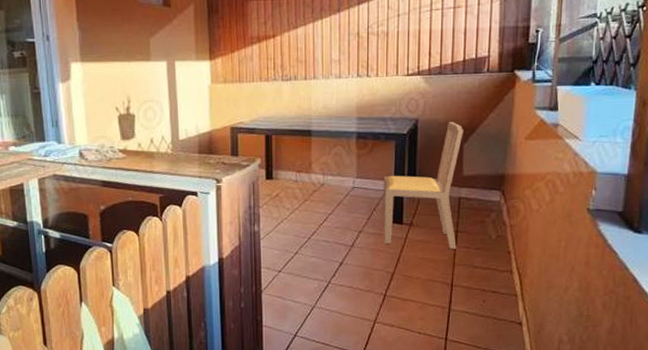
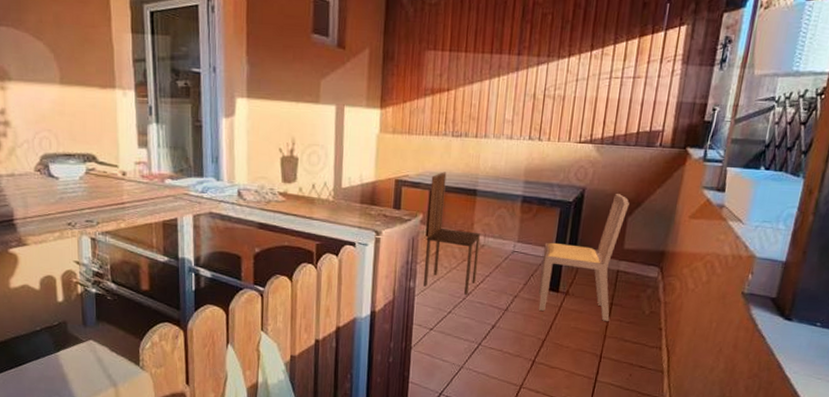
dining chair: none [265,115,320,234] -> present [424,172,481,295]

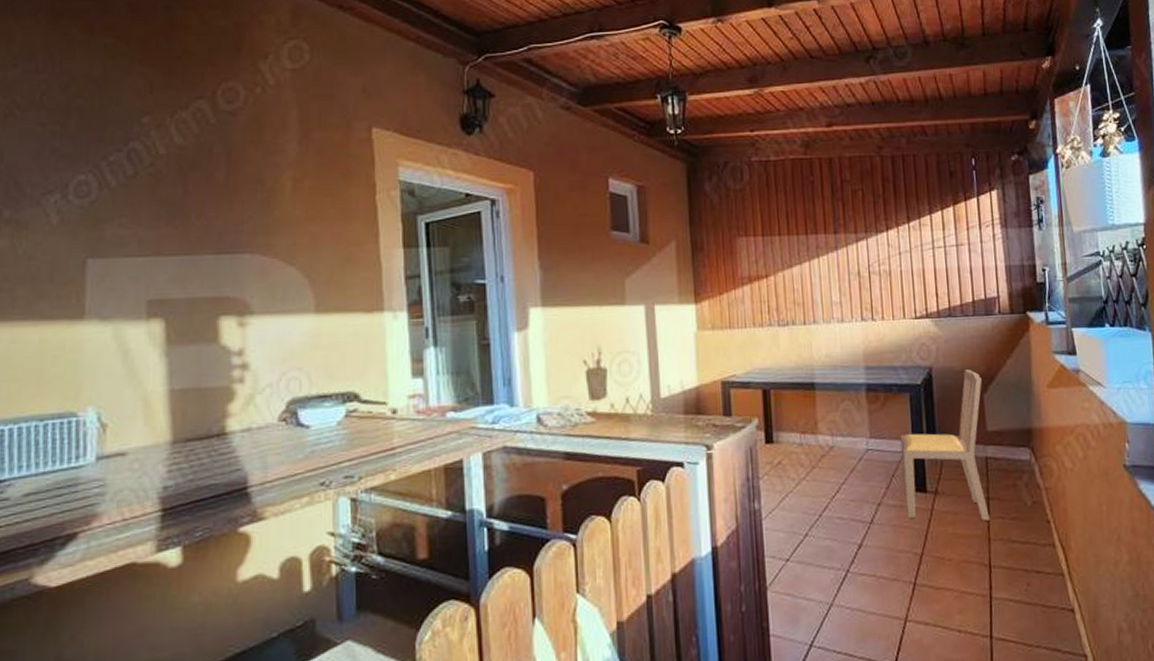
dining chair: present [424,172,481,295] -> none [762,366,831,510]

